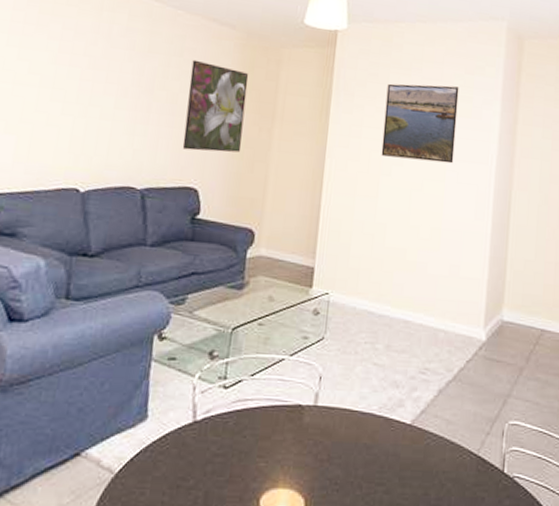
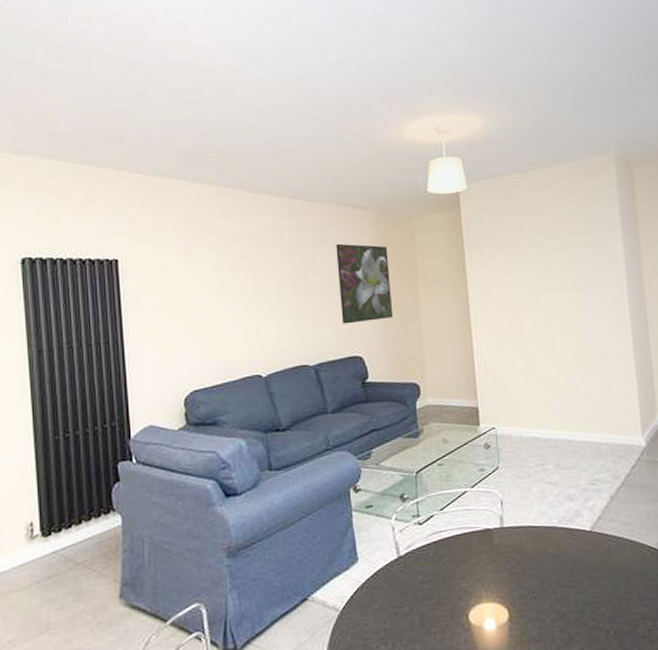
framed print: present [381,83,459,164] -> none [513,222,587,297]

